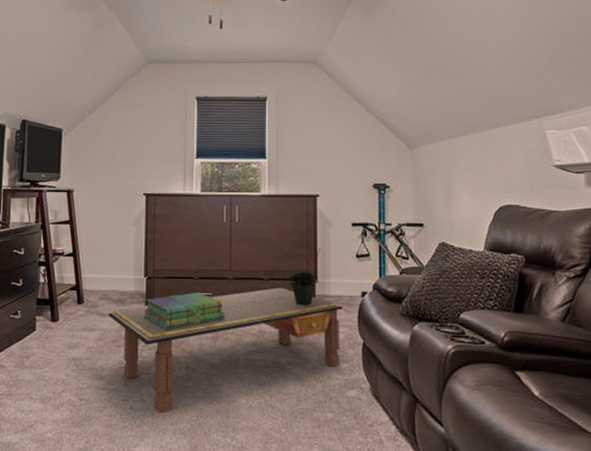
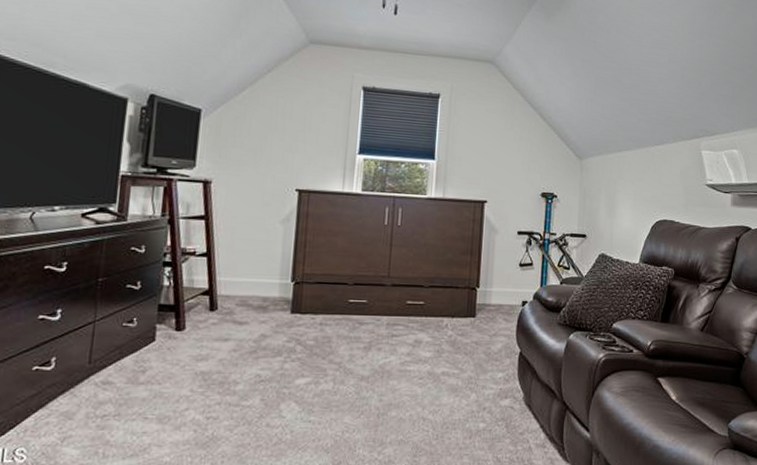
coffee table: present [108,287,343,413] -> none [246,295,503,430]
stack of books: present [143,292,226,330] -> none [288,299,381,340]
potted plant: present [287,248,321,306] -> none [448,255,486,315]

